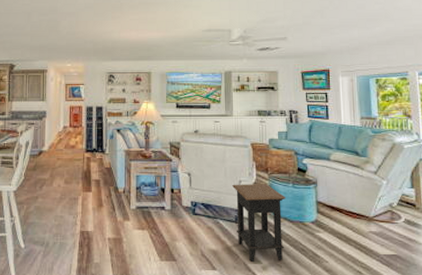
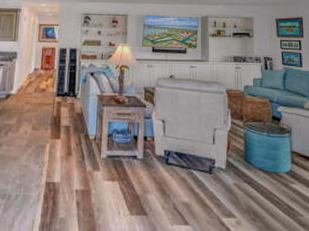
side table: present [232,184,286,262] -> none [207,132,261,216]

